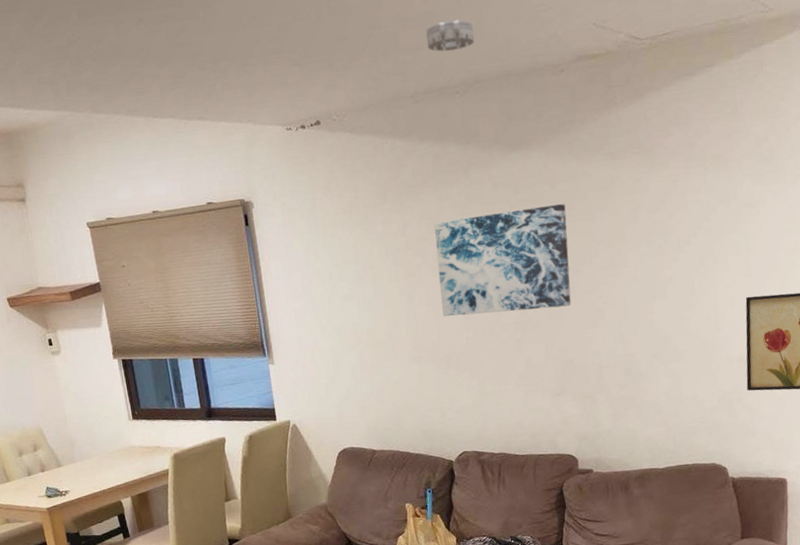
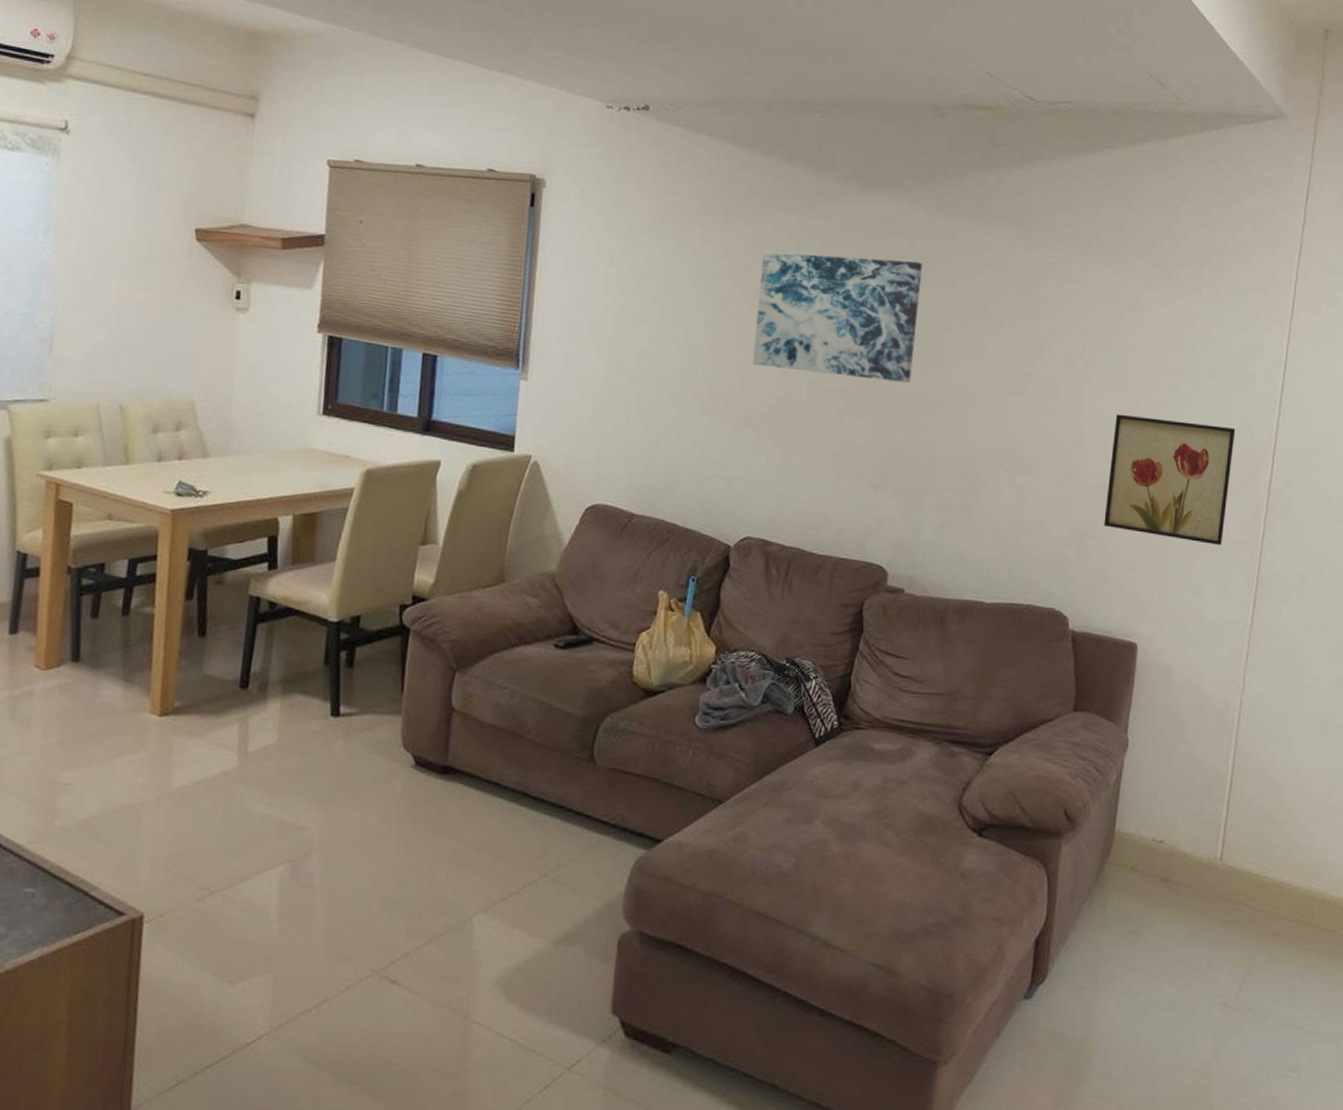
smoke detector: present [426,19,475,52] -> none [794,30,851,65]

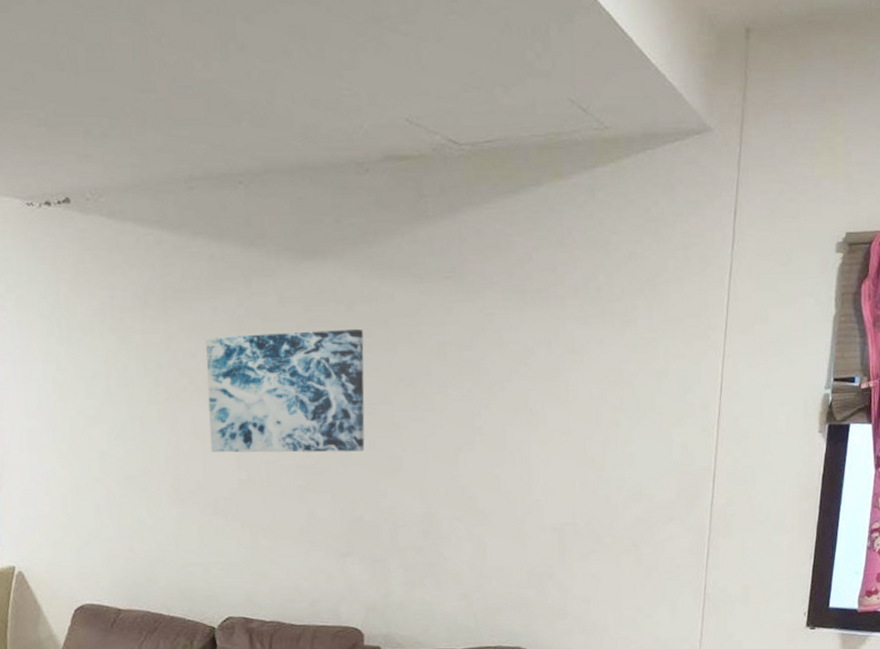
wall art: present [1104,414,1236,546] -> none [559,456,677,570]

